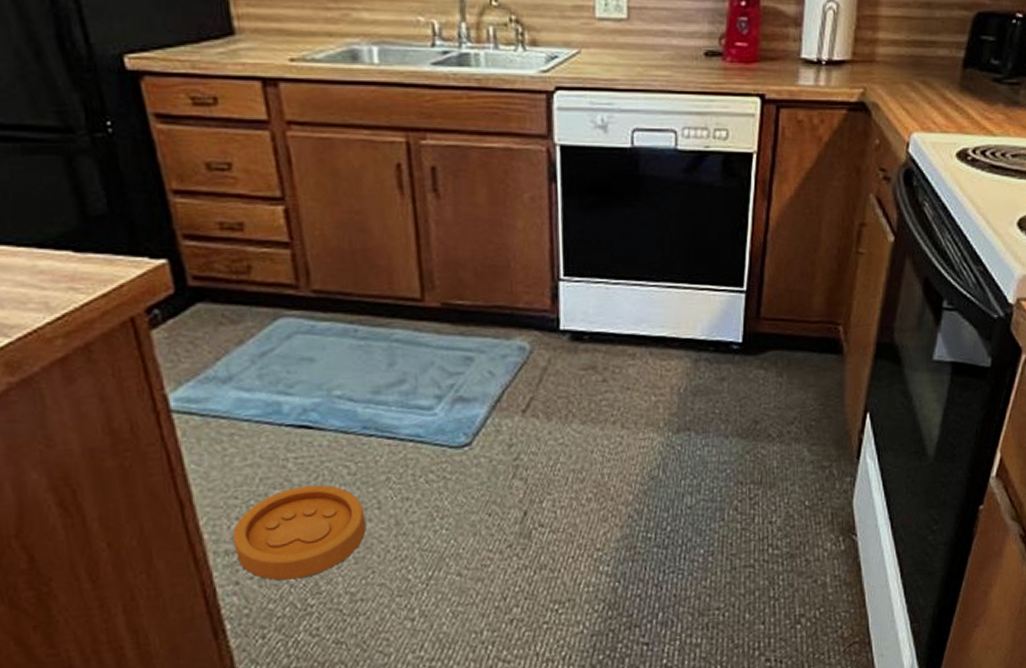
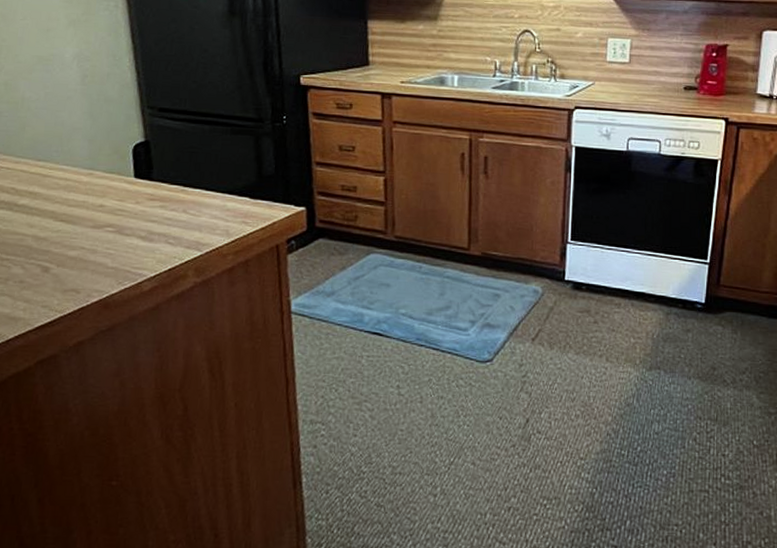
pet bowl: present [233,484,366,581] -> none [317,378,411,450]

